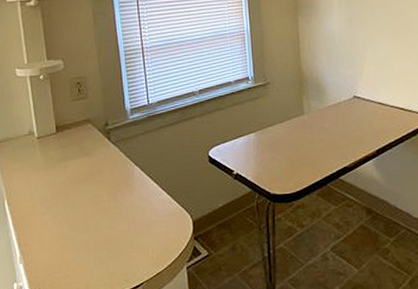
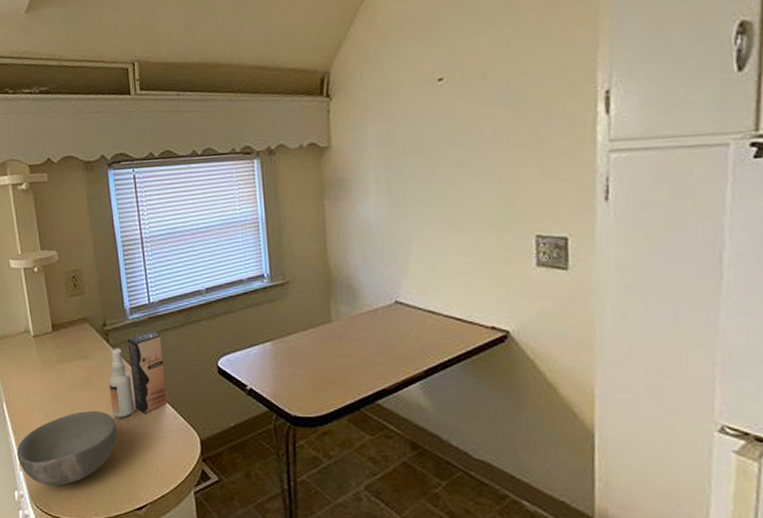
bowl: none [16,202,117,275] -> present [16,411,117,486]
spray bottle: none [109,128,164,207] -> present [109,330,168,418]

